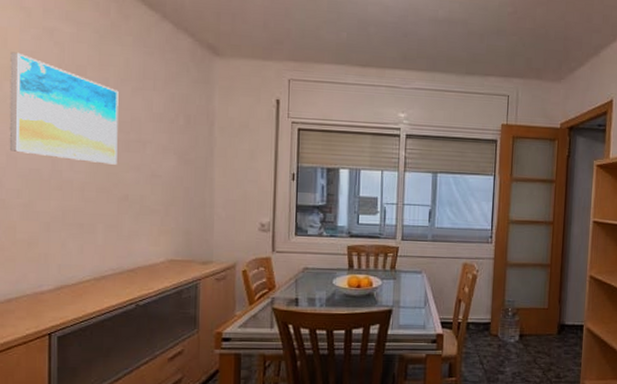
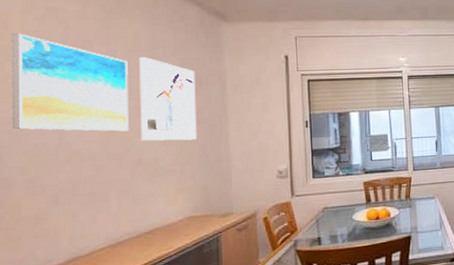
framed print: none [128,87,184,181] -> present [139,56,197,141]

